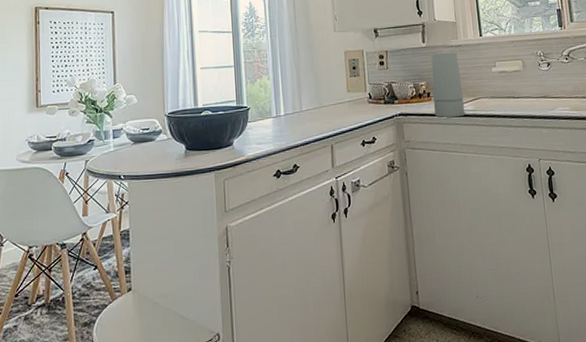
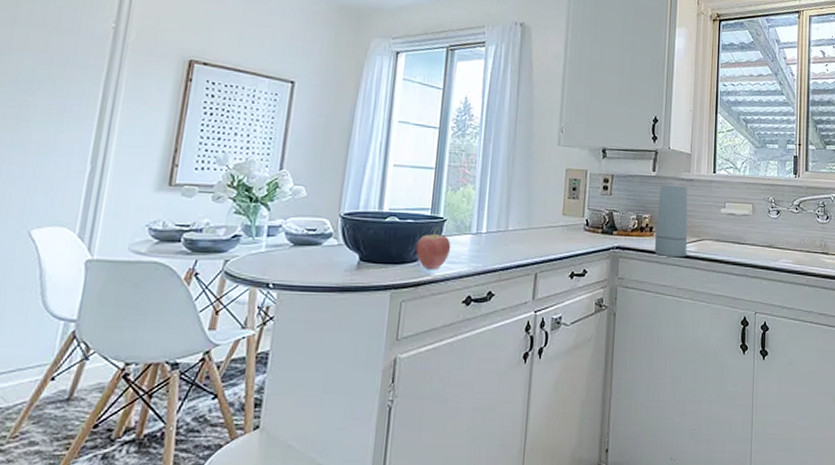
fruit: none [229,114,258,152] -> present [416,226,451,270]

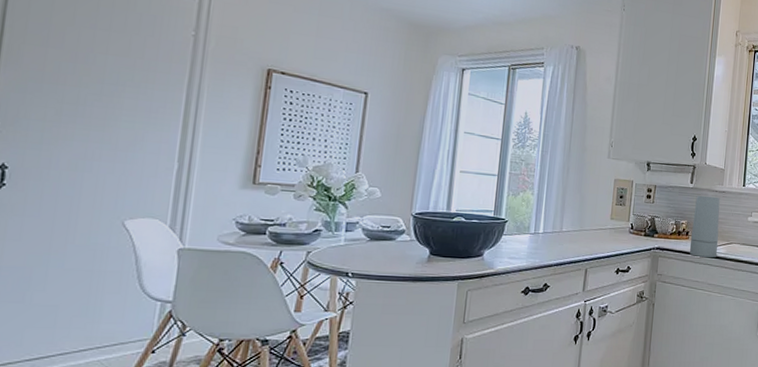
fruit: present [416,226,451,270] -> none [480,226,512,264]

